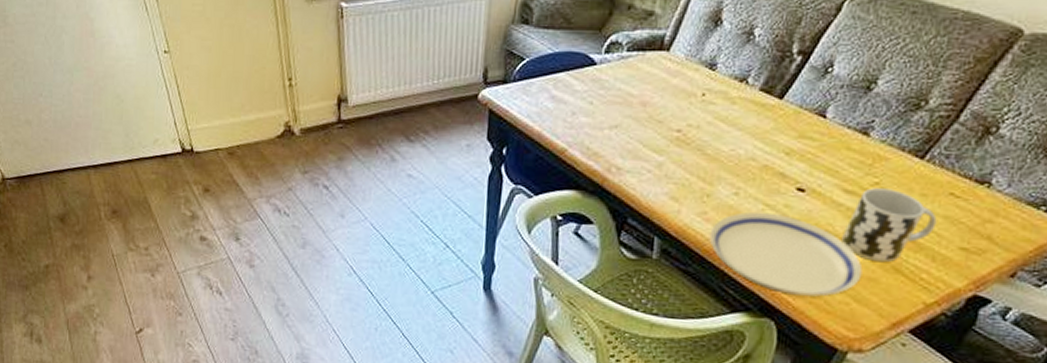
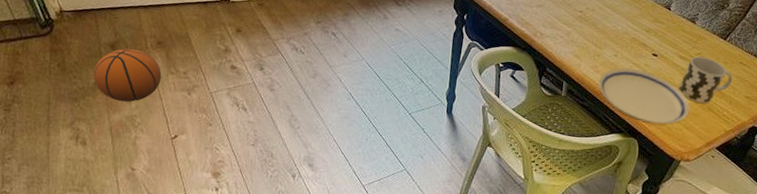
basketball: none [43,221,120,289] -> present [93,48,162,102]

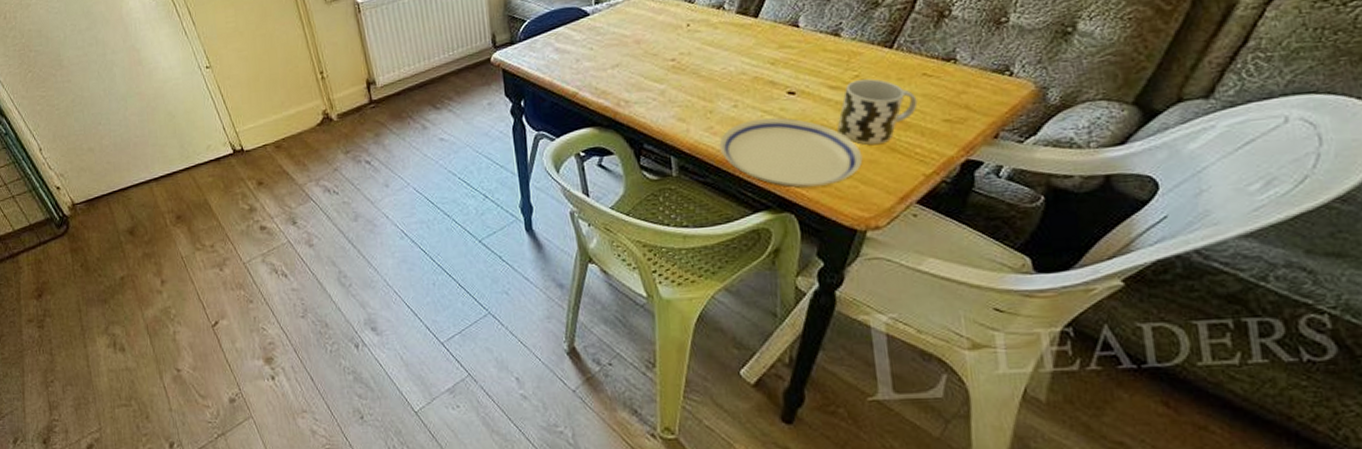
basketball: present [93,48,162,102] -> none [117,230,189,294]

